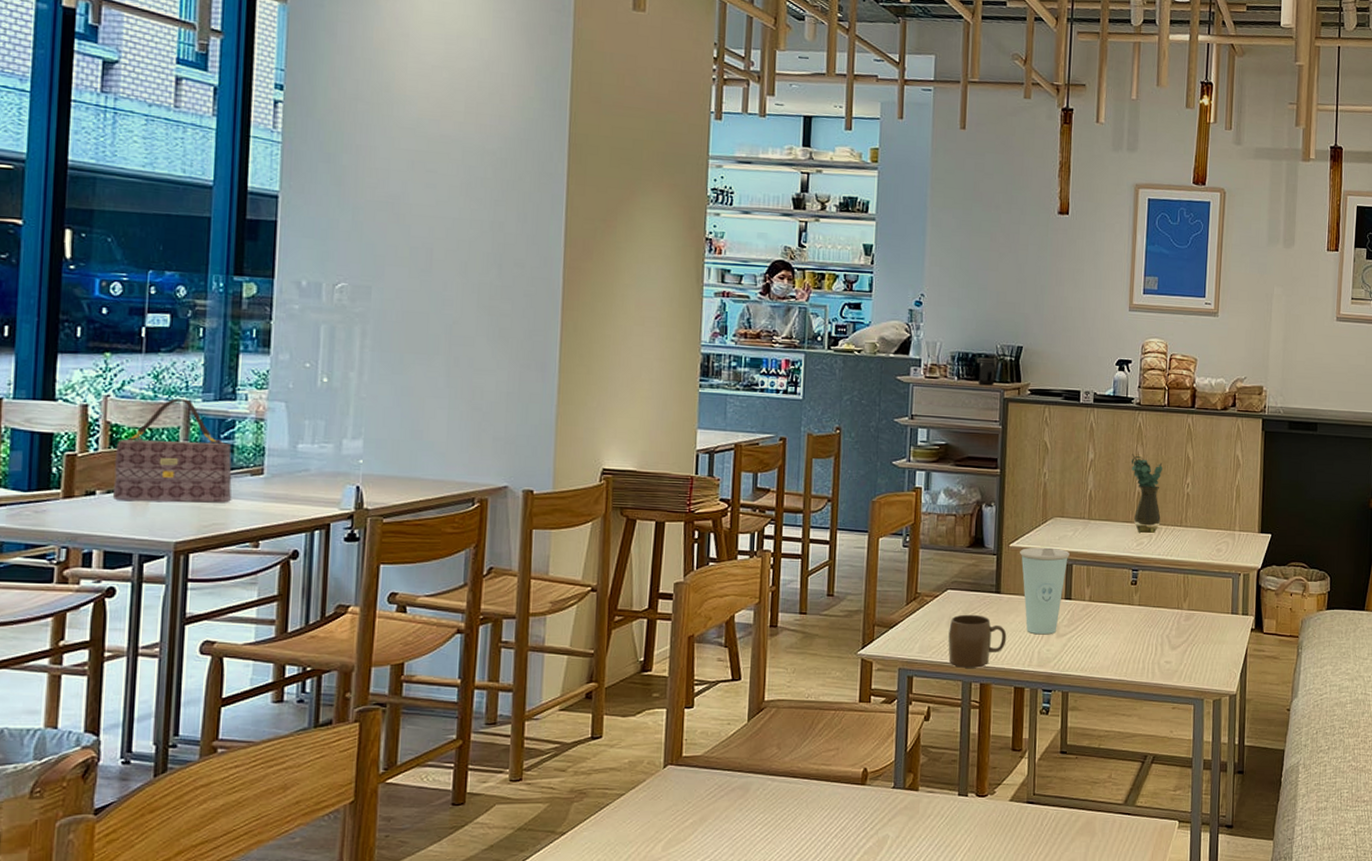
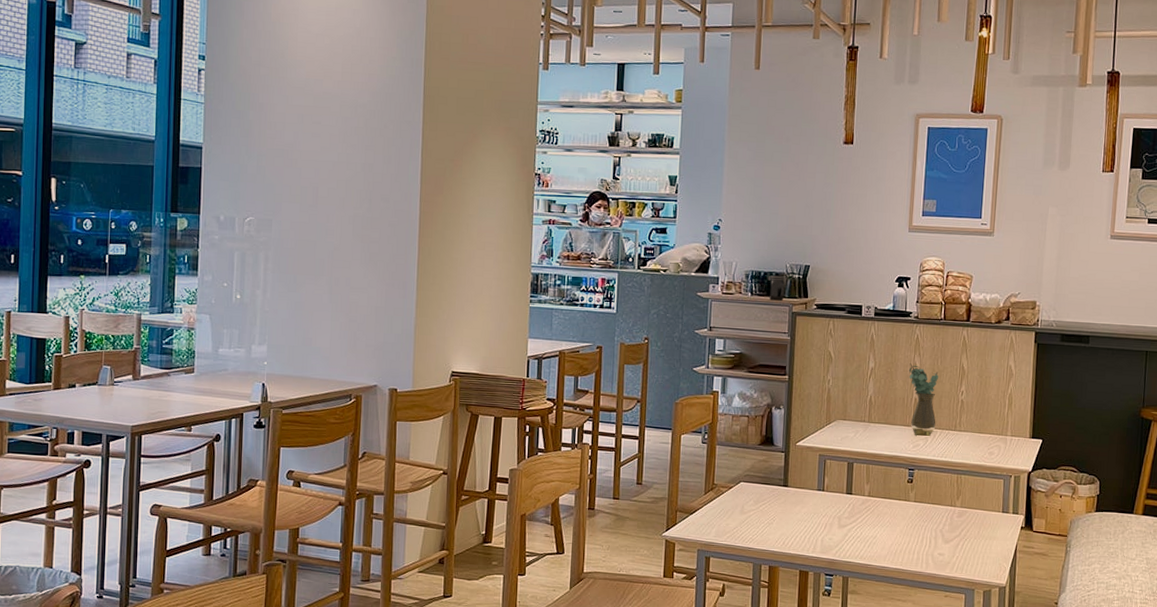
handbag: present [112,398,232,504] -> none [87,312,171,396]
mug: present [948,614,1007,668] -> none [741,504,793,552]
cup: present [1020,547,1070,635] -> none [805,446,851,525]

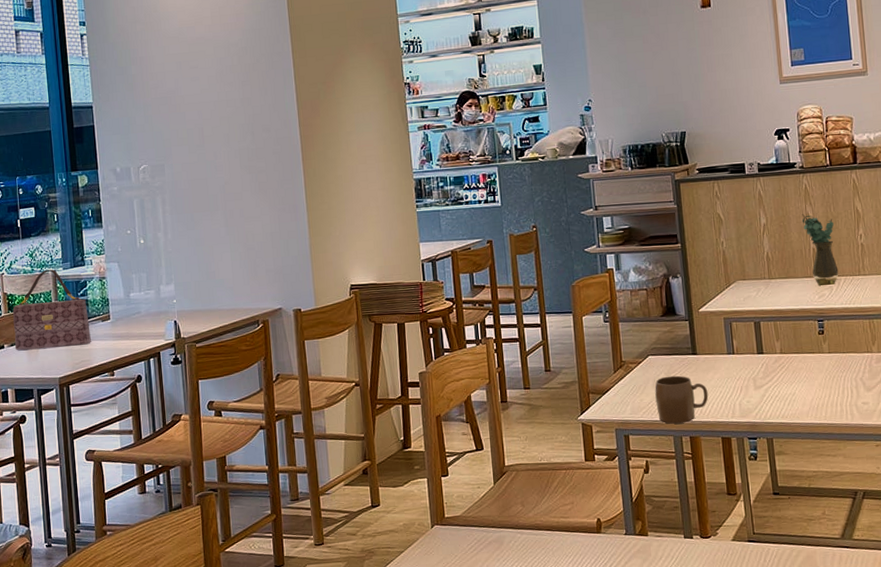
handbag: none [87,312,171,396] -> present [12,269,91,351]
mug: none [741,504,793,552] -> present [655,375,709,424]
jar: present [768,275,787,301] -> none [645,146,665,172]

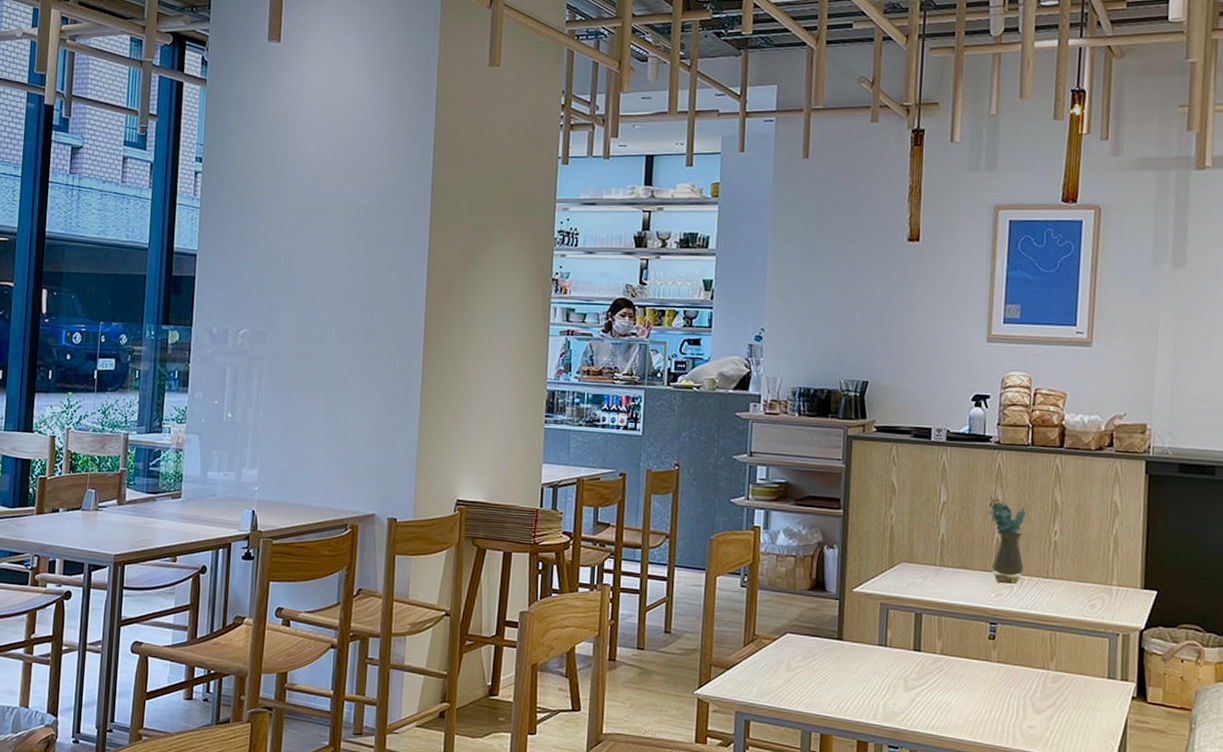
handbag: present [12,269,91,351] -> none [70,431,158,522]
mug: present [655,375,709,424] -> none [787,660,850,717]

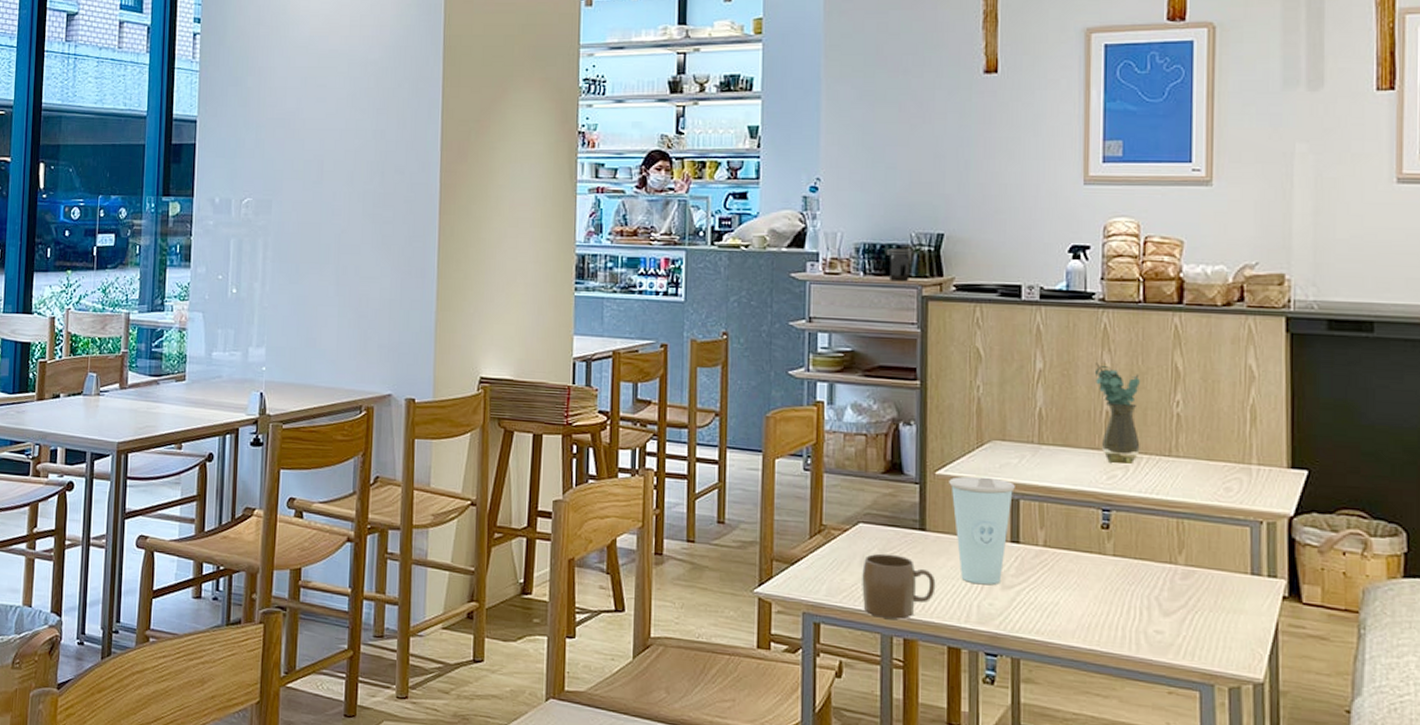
mug: none [787,660,850,717] -> present [862,553,936,619]
jar: none [818,393,841,423] -> present [886,248,913,282]
cup: none [864,593,919,688] -> present [949,476,1015,585]

